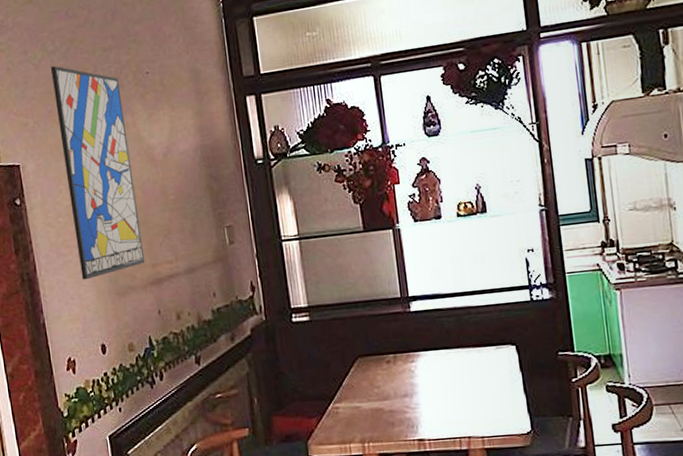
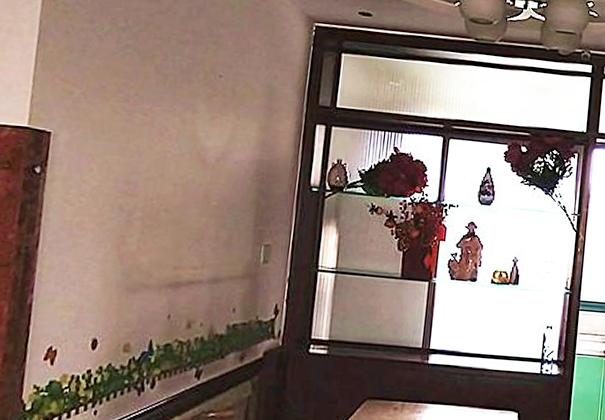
wall art: present [50,66,146,280] -> none [90,43,188,268]

